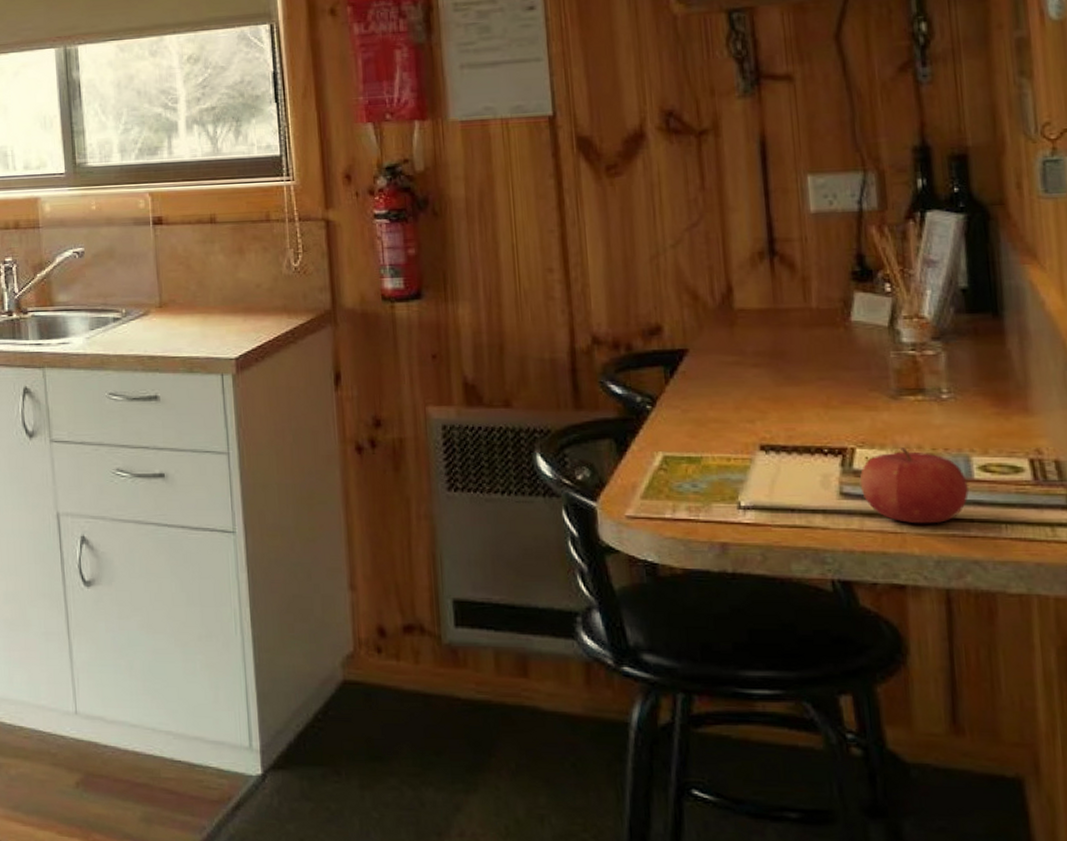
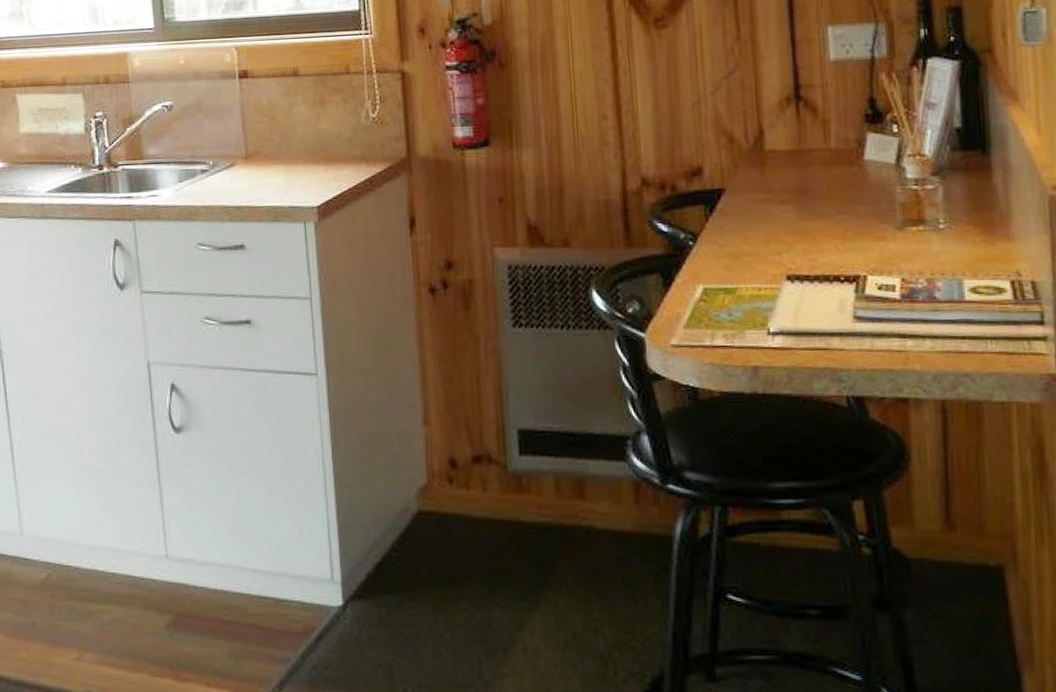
fruit: present [859,446,970,524] -> none [870,272,962,343]

